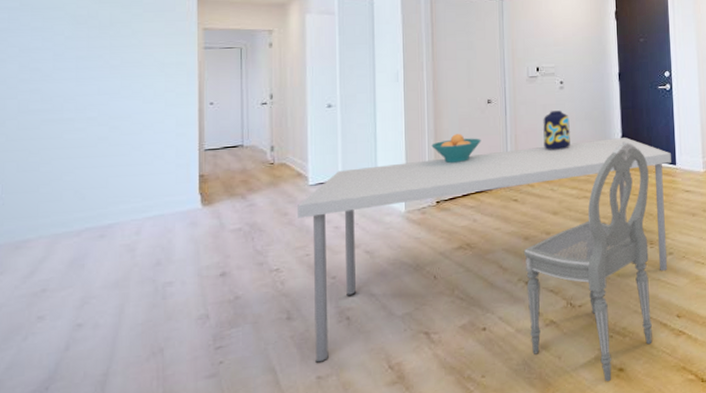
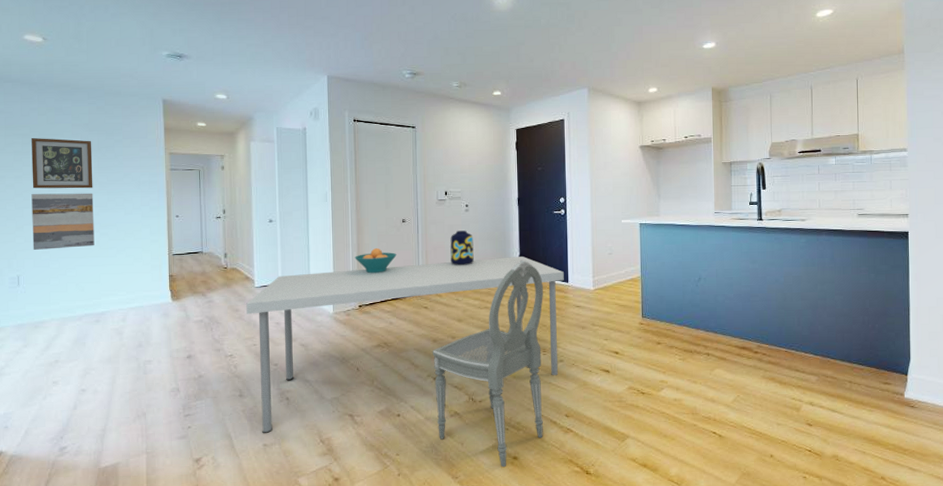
wall art: none [17,78,102,150] -> present [31,193,95,250]
wall art: none [20,12,103,75] -> present [31,138,93,189]

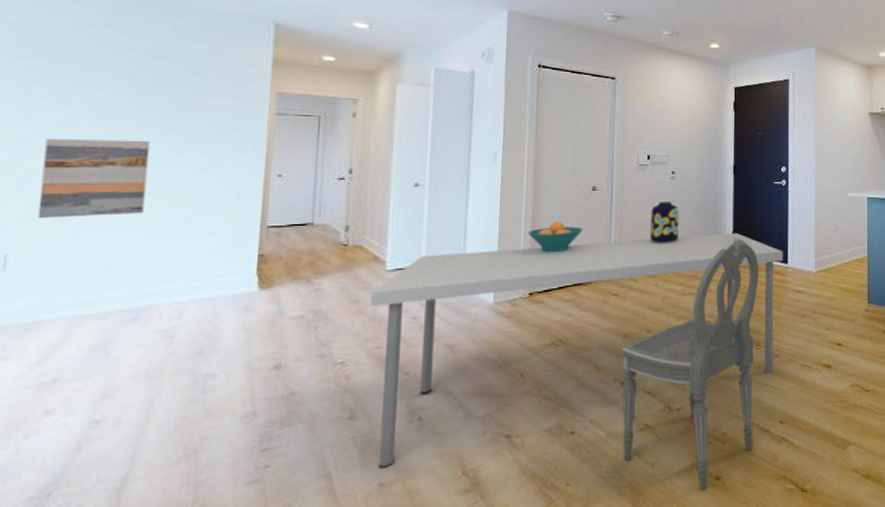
wall art: present [31,138,93,189] -> none [49,62,158,135]

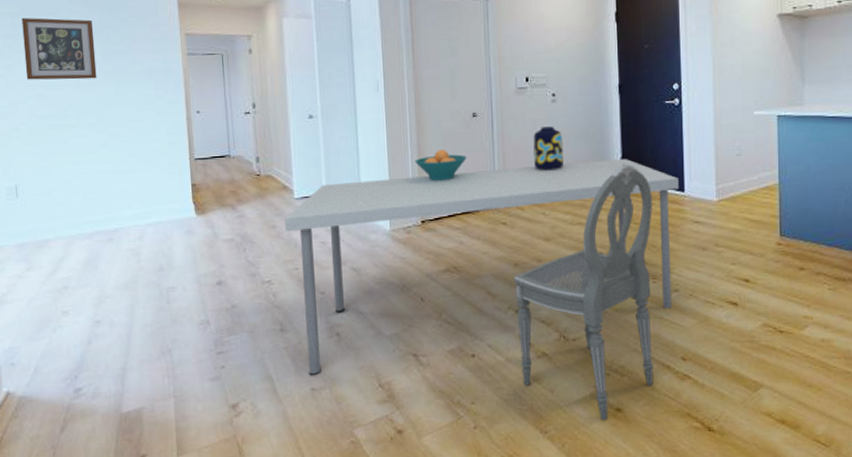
wall art: present [37,139,151,218] -> none [26,84,102,154]
wall art: none [49,62,158,135] -> present [21,18,97,80]

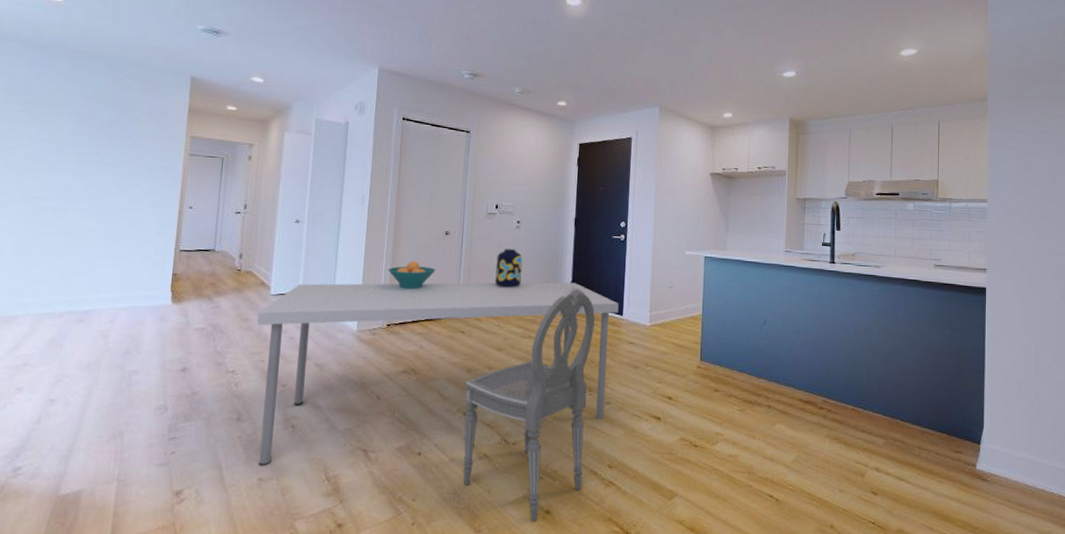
wall art: present [21,18,97,80] -> none [26,106,103,168]

